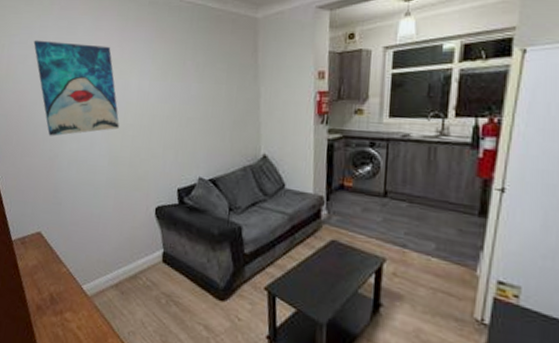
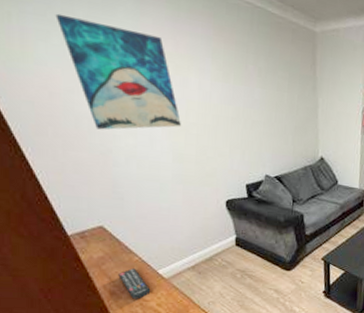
remote control: none [46,279,74,318] -> present [118,267,151,299]

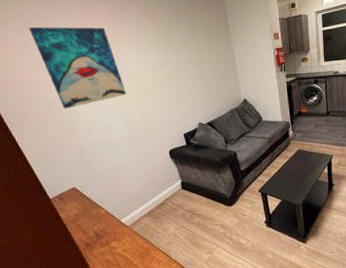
remote control: present [118,267,151,299] -> none [90,219,117,248]

